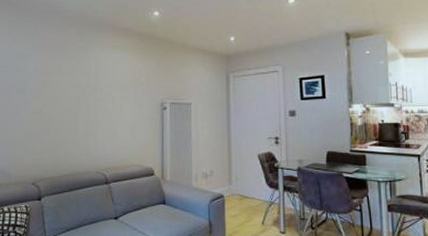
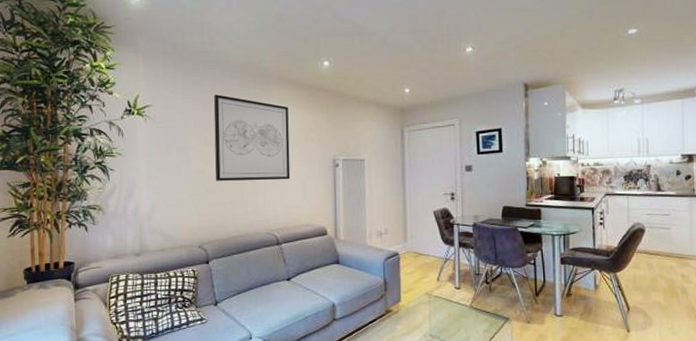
wall art: none [50,41,121,122] -> present [213,94,291,181]

